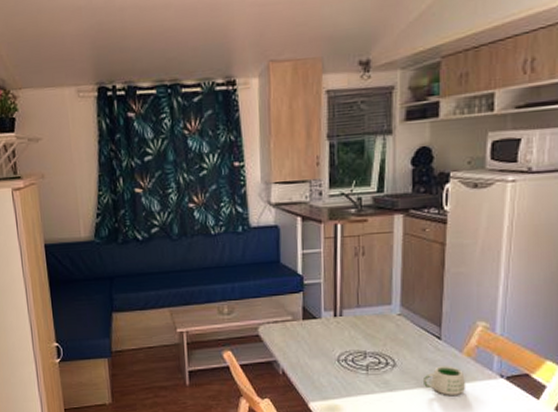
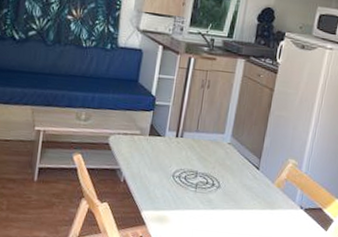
mug: present [424,366,466,396] -> none [240,192,274,220]

